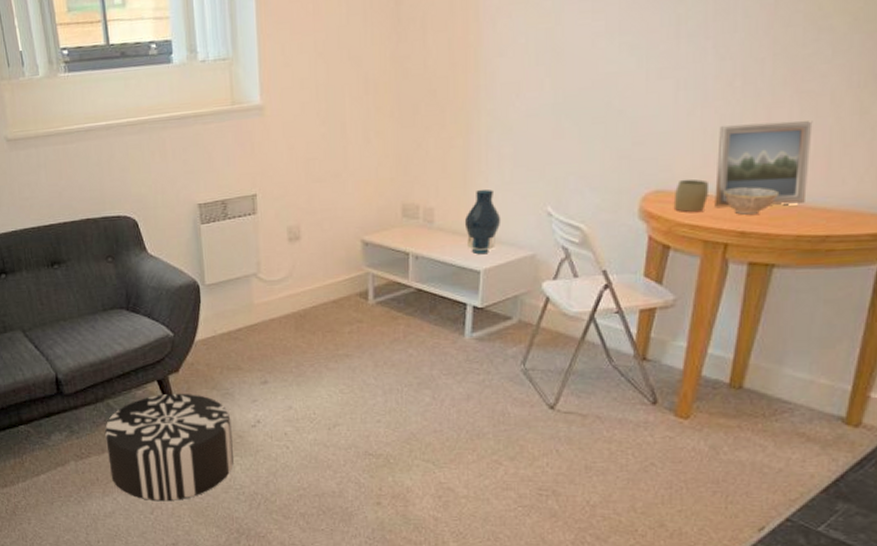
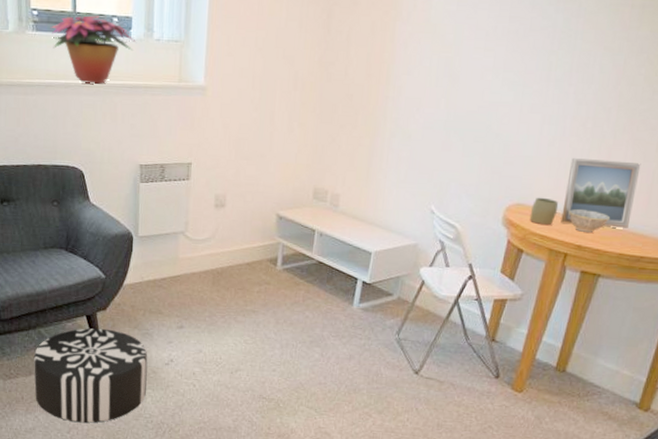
flower arrangement: none [83,44,179,123] -> present [50,15,136,85]
vase: present [464,189,501,255] -> none [363,183,394,239]

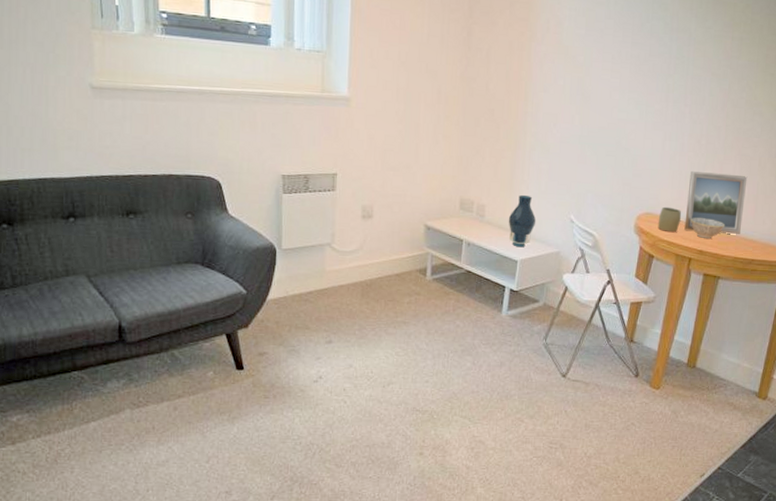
pouf: present [33,328,148,423] -> none [165,347,295,450]
flower arrangement: present [50,15,136,85] -> none [181,21,276,92]
vase: none [363,183,394,239] -> present [508,194,537,248]

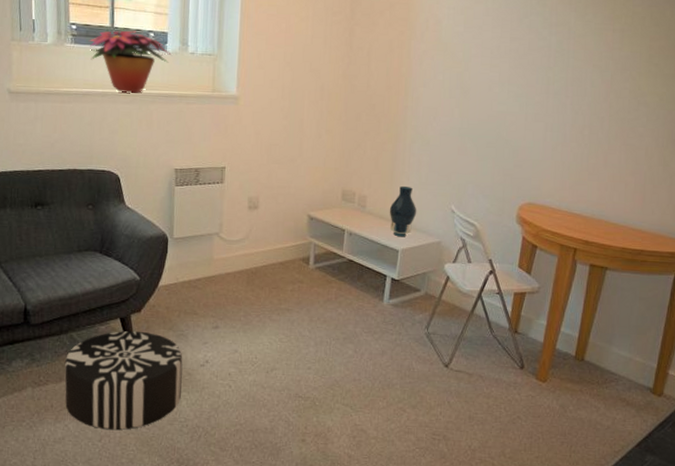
pouf: none [165,347,295,450] -> present [64,330,183,430]
flower arrangement: none [181,21,276,92] -> present [88,30,172,94]
mug: present [657,206,682,232] -> none [540,197,566,222]
picture frame: present [684,171,748,234] -> none [568,162,634,224]
bowl: present [690,217,725,238] -> none [575,208,611,229]

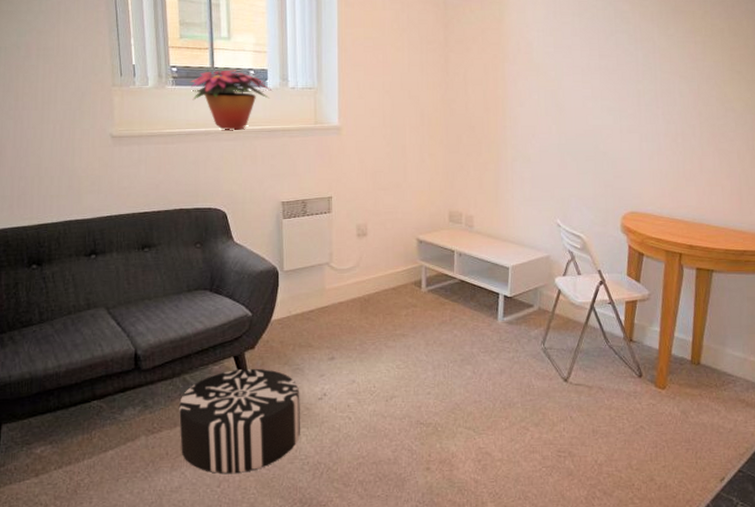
vase: present [389,185,417,237] -> none [496,203,524,254]

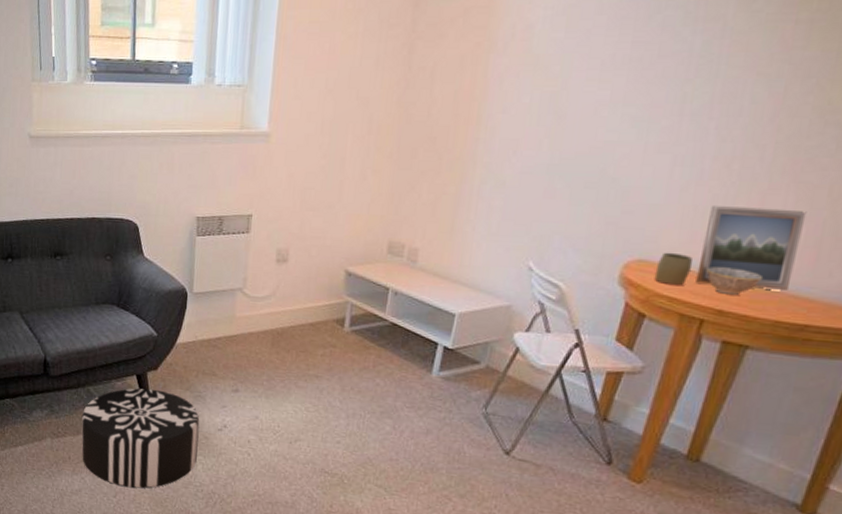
flower arrangement: present [189,70,272,131] -> none [108,63,196,134]
mug: none [643,205,667,229] -> present [654,252,694,285]
picture frame: none [670,169,729,227] -> present [695,206,807,290]
bowl: none [676,213,711,233] -> present [706,267,762,295]

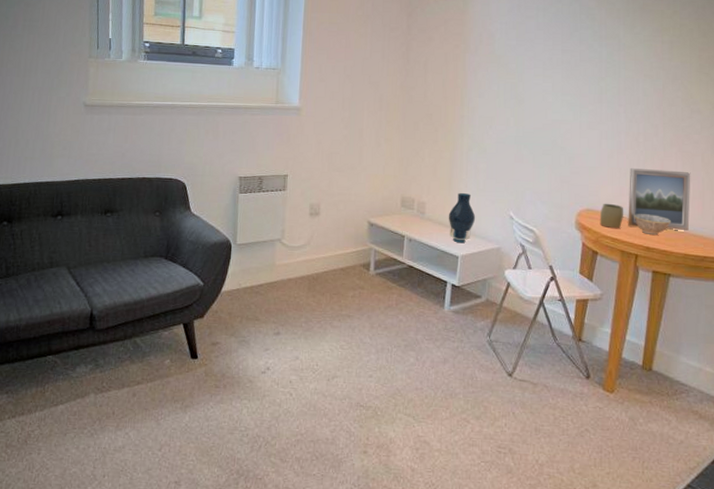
pouf: present [81,388,200,488] -> none [126,336,244,439]
vase: none [446,236,483,299] -> present [448,192,476,243]

